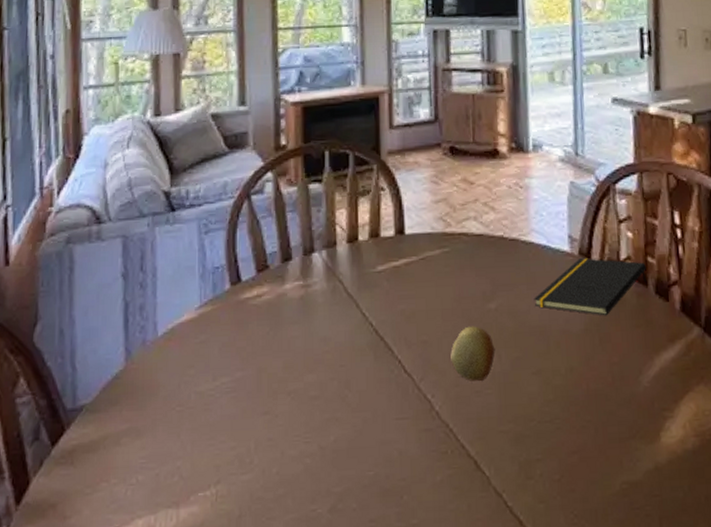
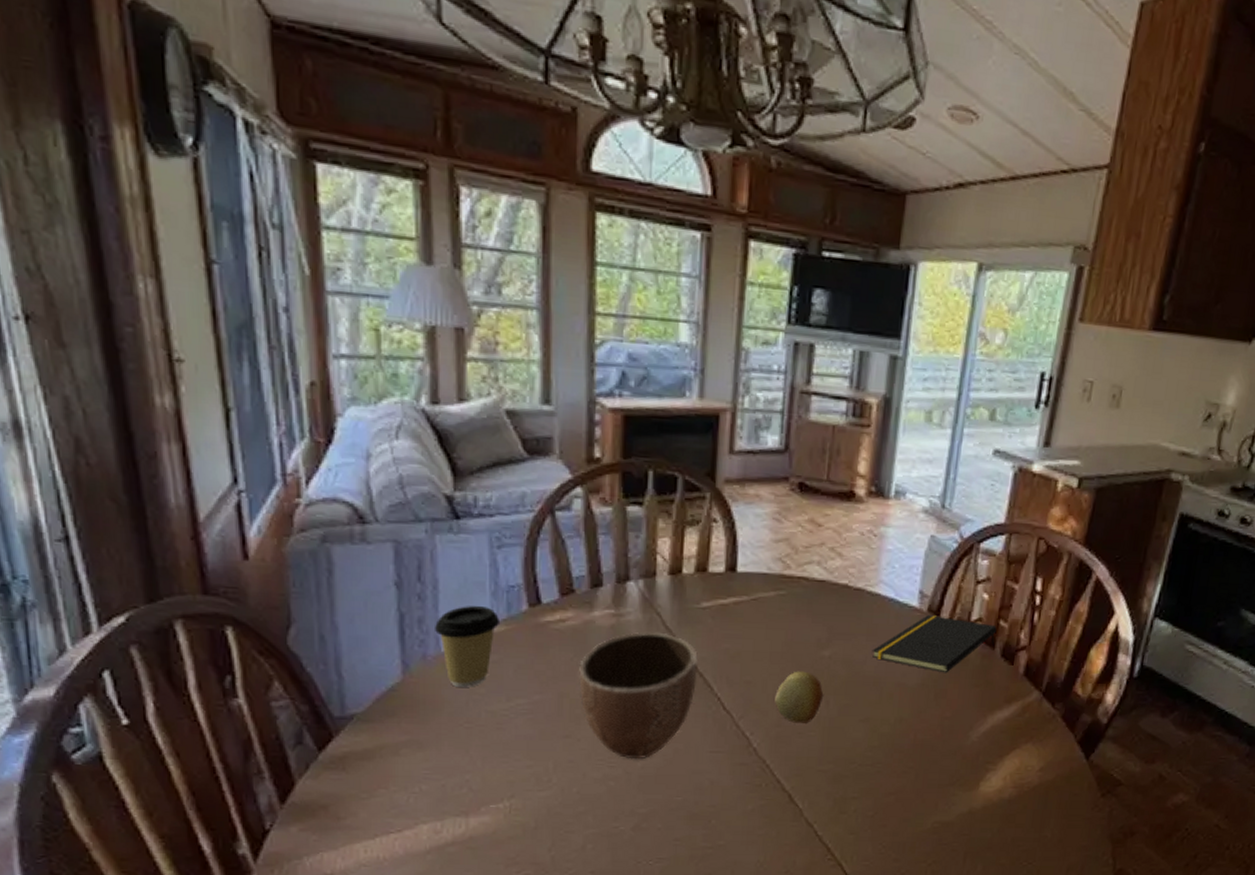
coffee cup: none [153,289,206,370] -> present [435,606,499,687]
decorative bowl: none [275,299,379,433] -> present [579,632,699,759]

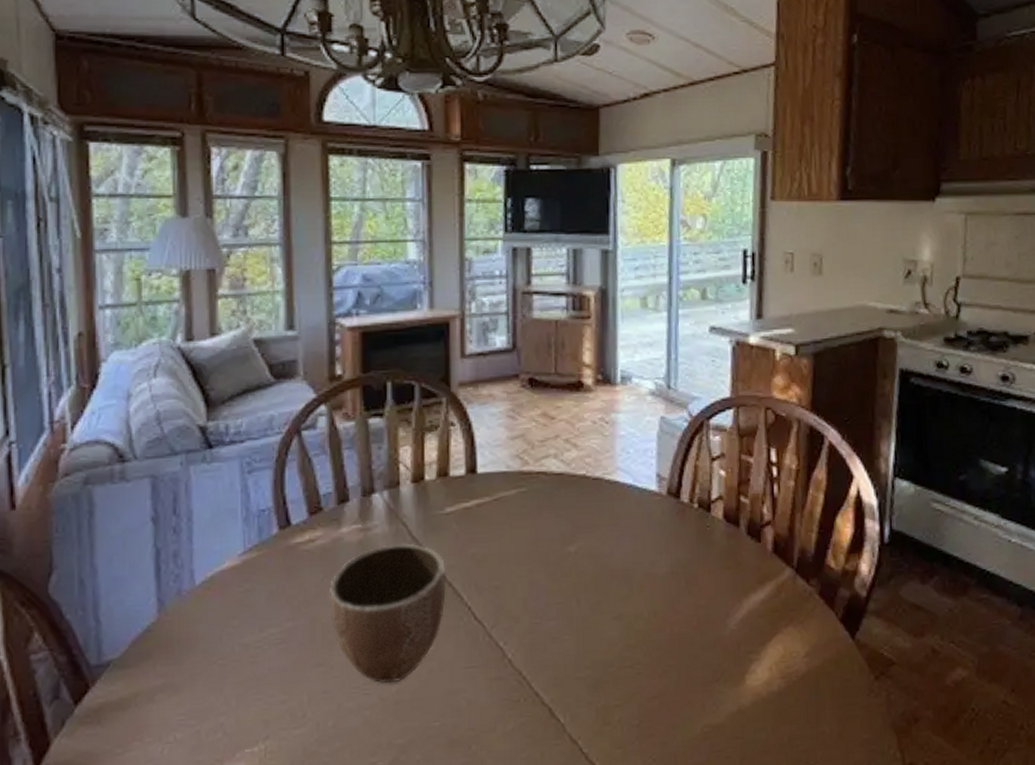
coffee cup: present [435,606,499,687] -> none [189,534,251,621]
fruit: present [775,671,824,725] -> none [525,570,574,628]
notepad: present [872,615,997,673] -> none [617,498,739,558]

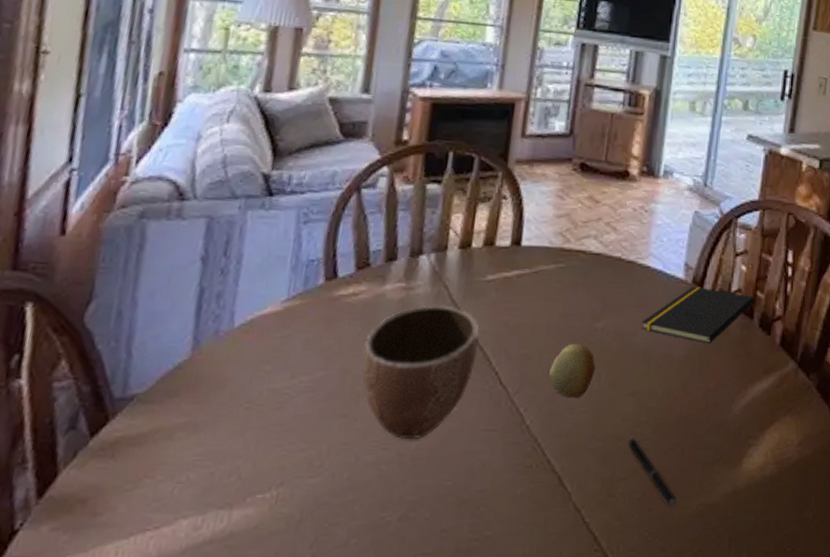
fruit: none [525,570,574,628] -> present [549,343,596,399]
notepad: none [617,498,739,558] -> present [641,286,755,344]
pen: none [618,662,677,731] -> present [628,437,676,507]

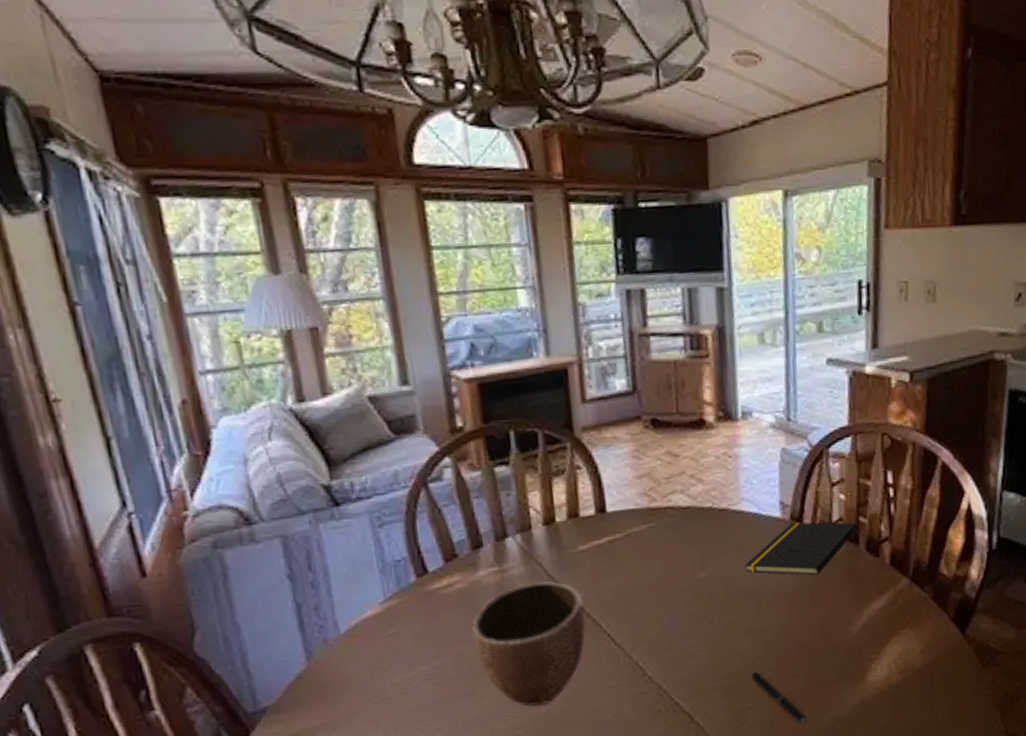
fruit: present [549,343,596,399] -> none [661,595,707,646]

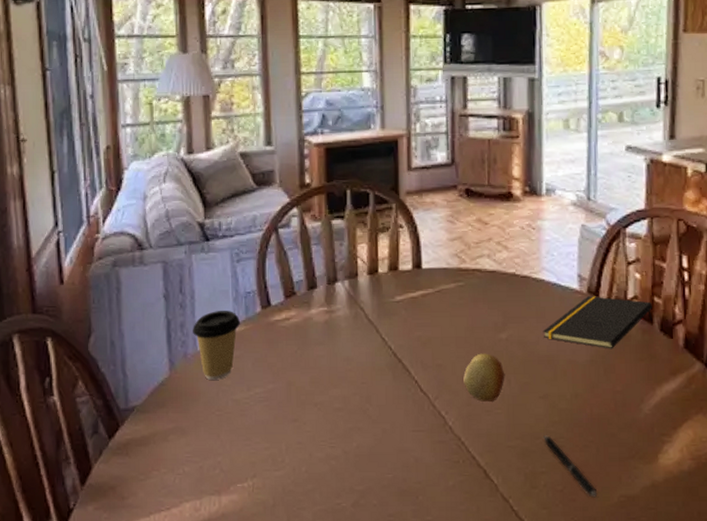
coffee cup: none [331,584,392,665] -> present [193,311,240,380]
decorative bowl: present [472,581,585,707] -> none [302,324,397,440]
fruit: none [661,595,707,646] -> present [463,353,505,403]

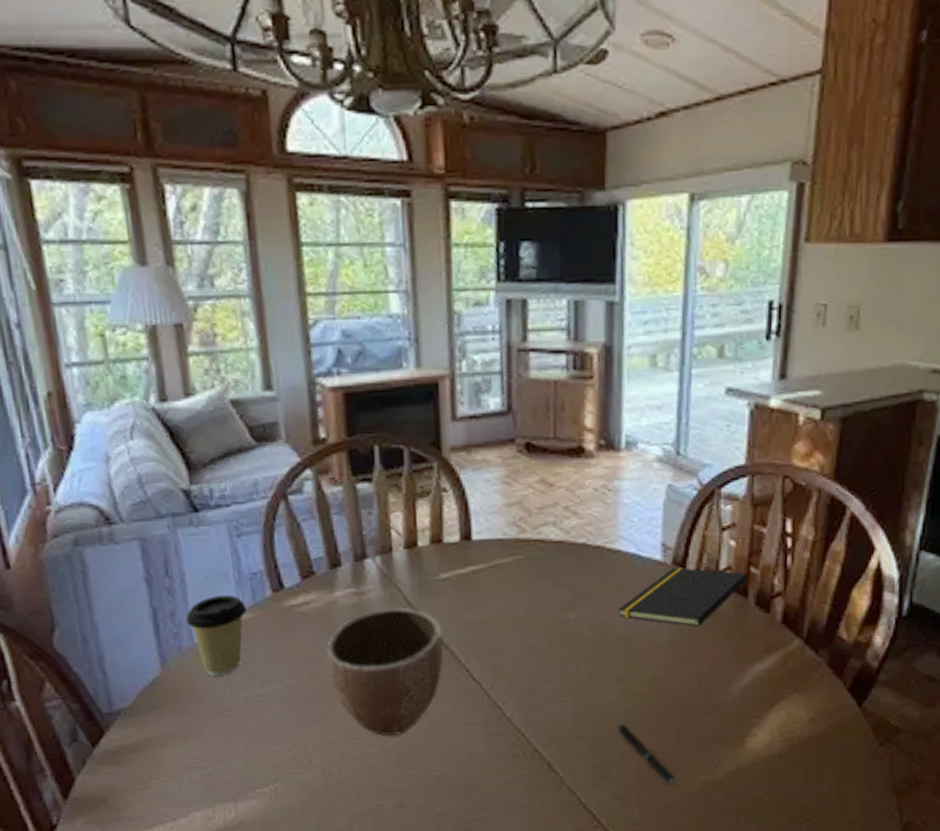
decorative bowl: none [302,324,397,440] -> present [327,607,444,737]
fruit: present [463,353,505,403] -> none [523,635,573,690]

